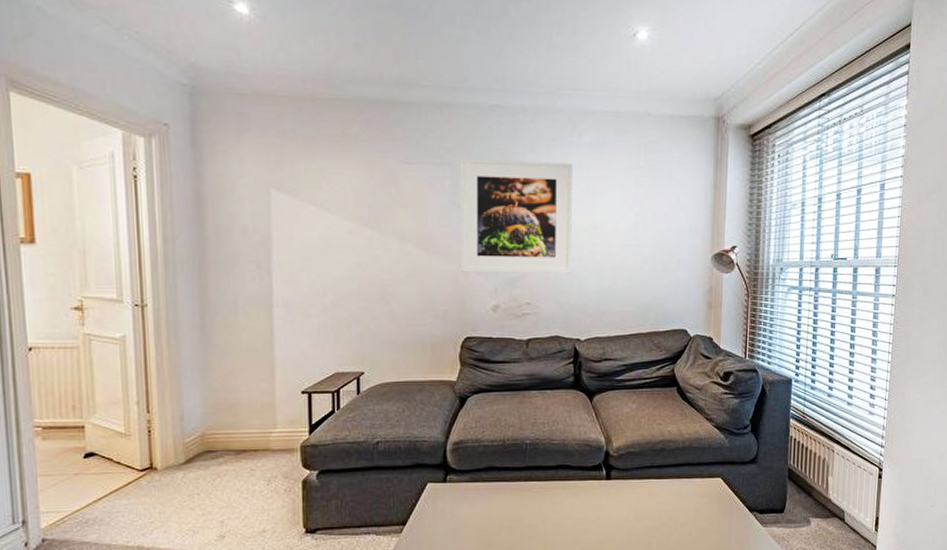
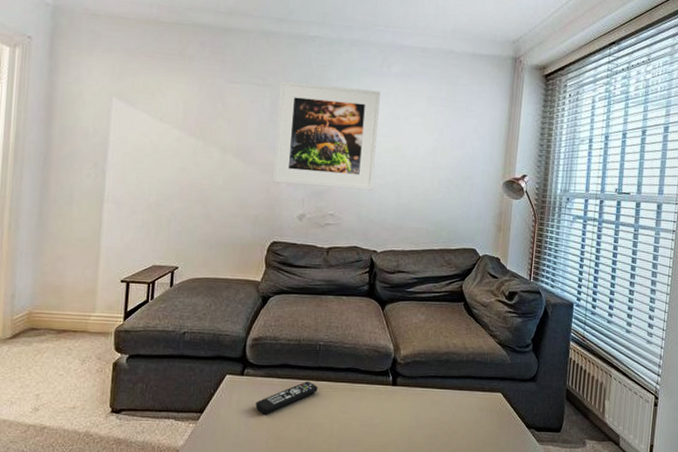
remote control: none [462,482,527,521] -> present [255,381,318,414]

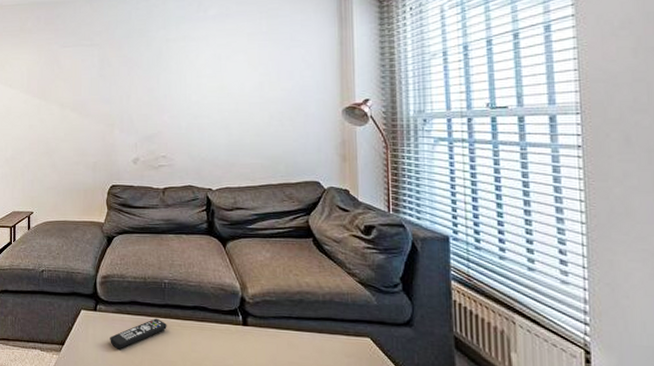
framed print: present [272,81,380,190] -> none [105,35,201,131]

